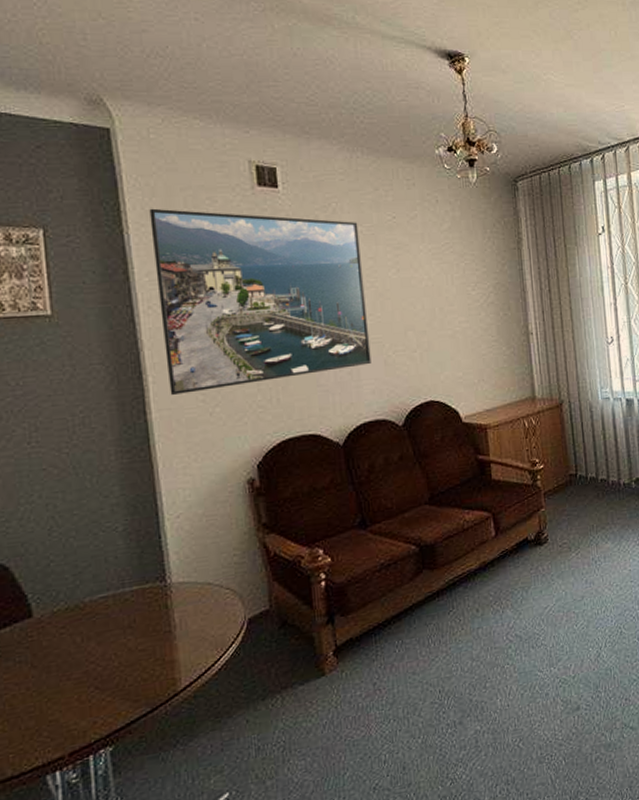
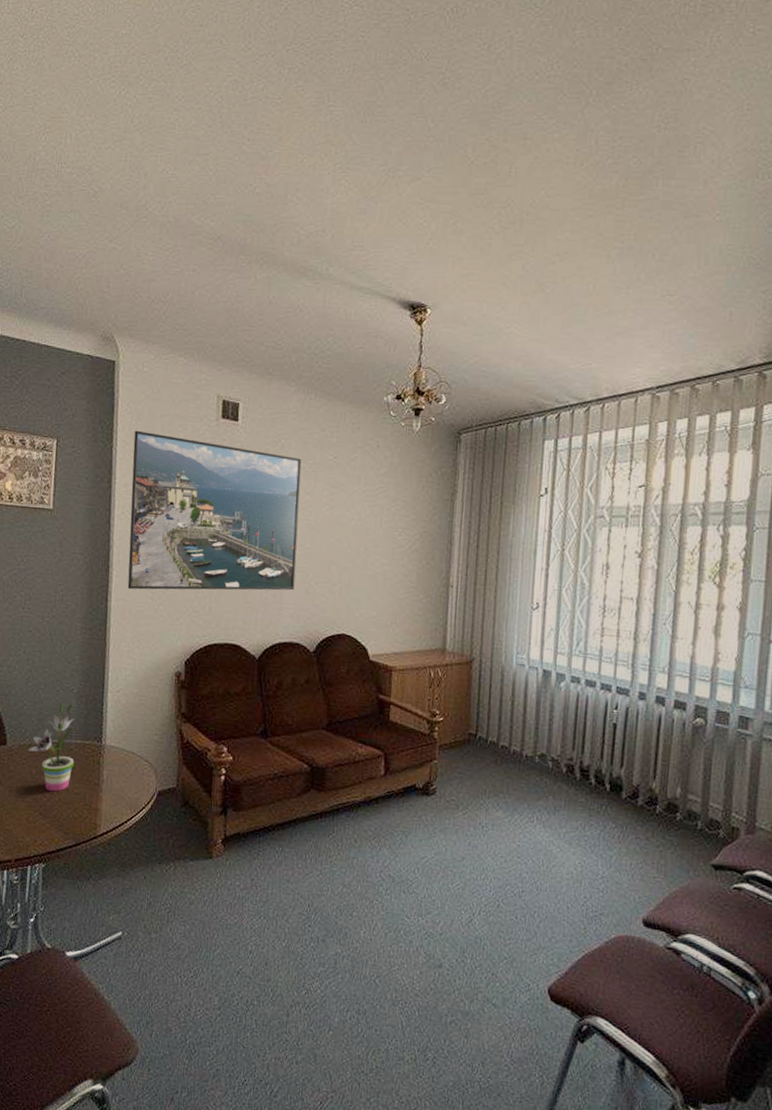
potted plant: none [66,544,134,658] -> present [29,702,75,792]

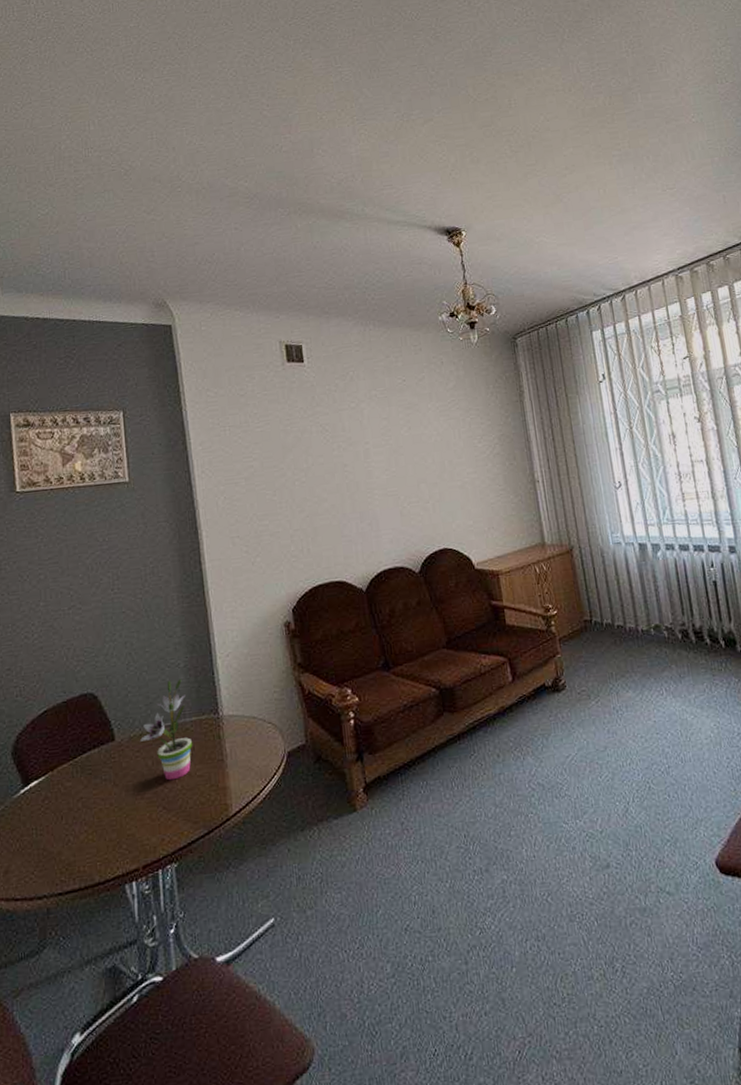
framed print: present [127,430,302,591] -> none [202,387,389,547]

